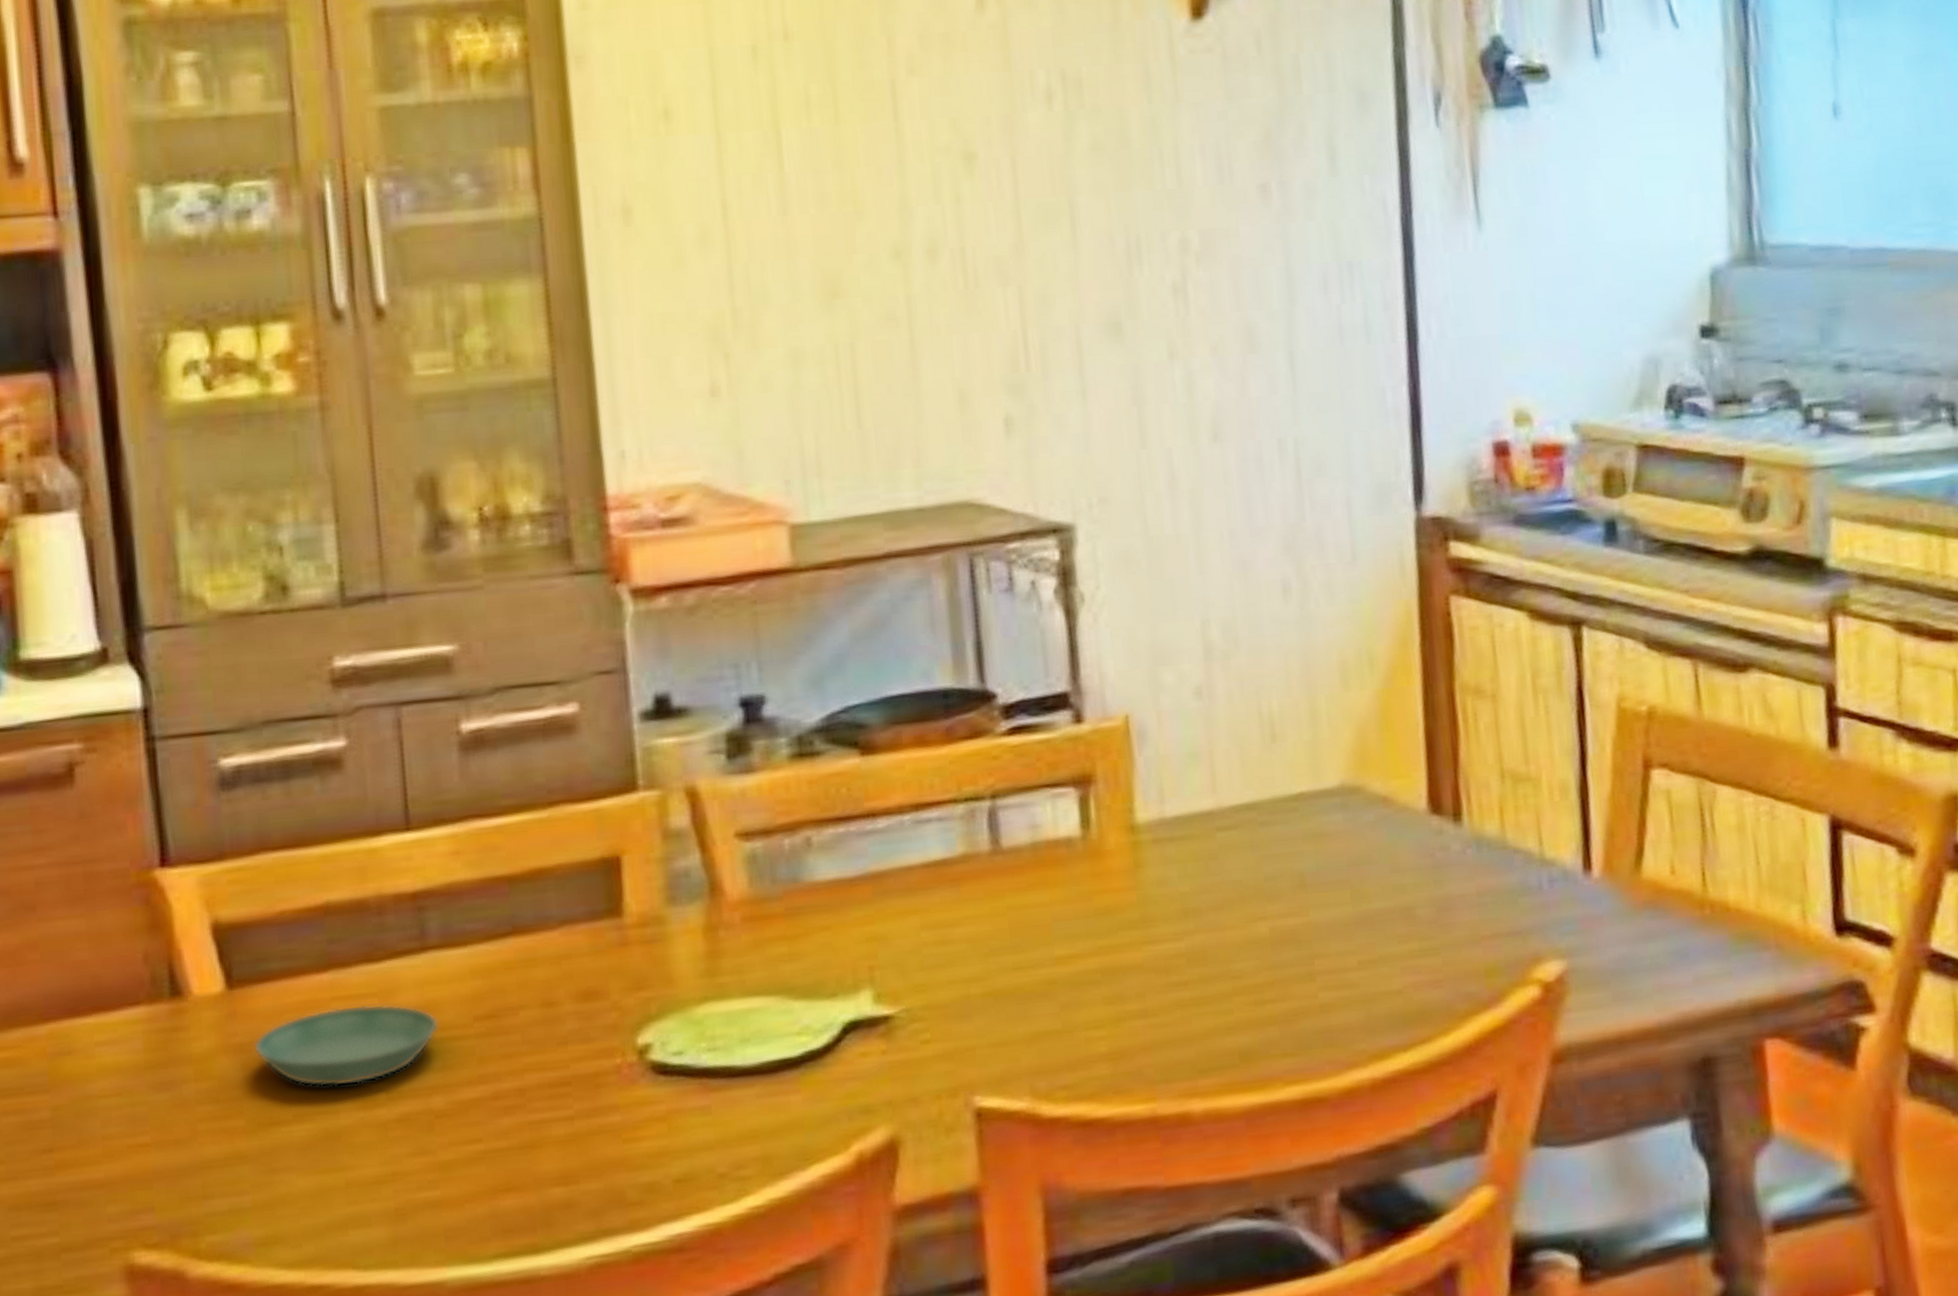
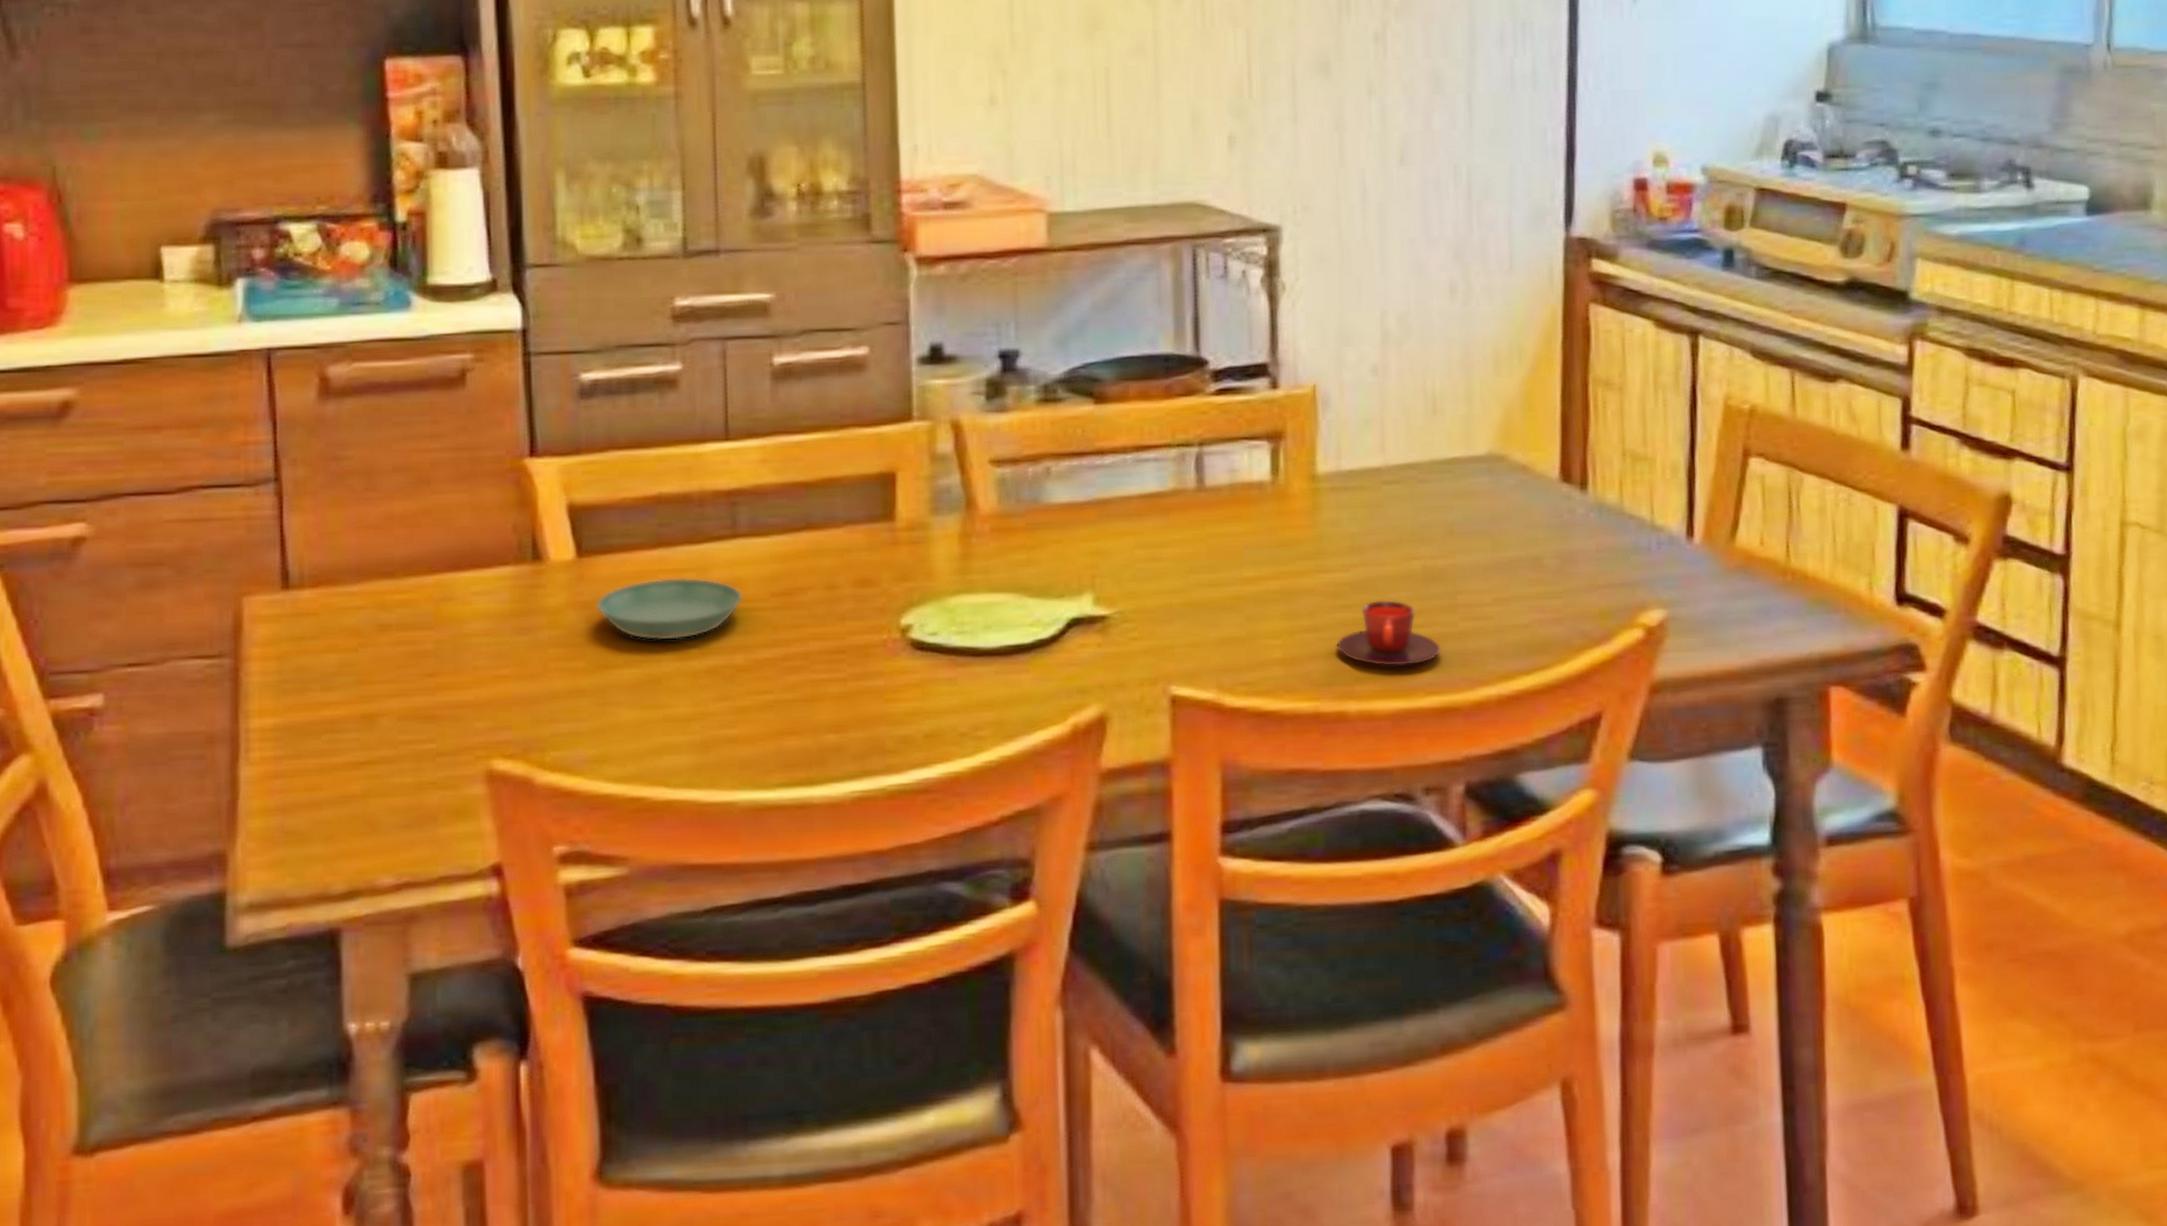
teacup: none [1172,971,1300,1054] -> present [1336,599,1442,667]

